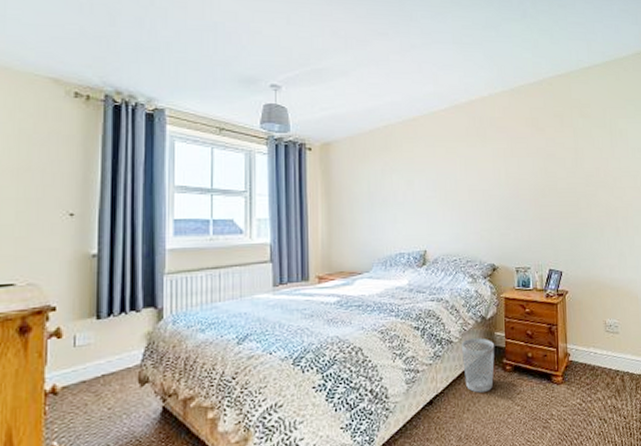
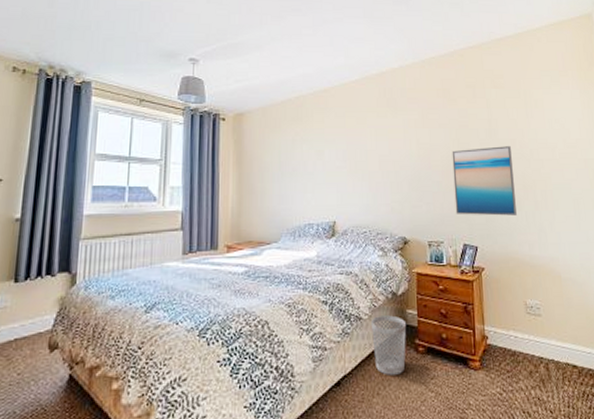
wall art: none [539,175,599,242] -> present [452,146,517,216]

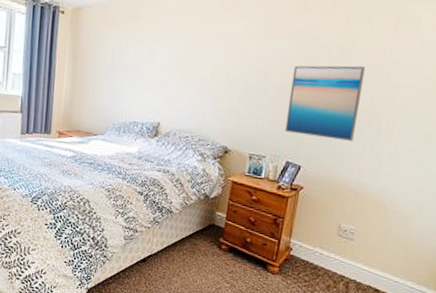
wastebasket: present [370,315,407,375] -> none [179,212,214,264]

